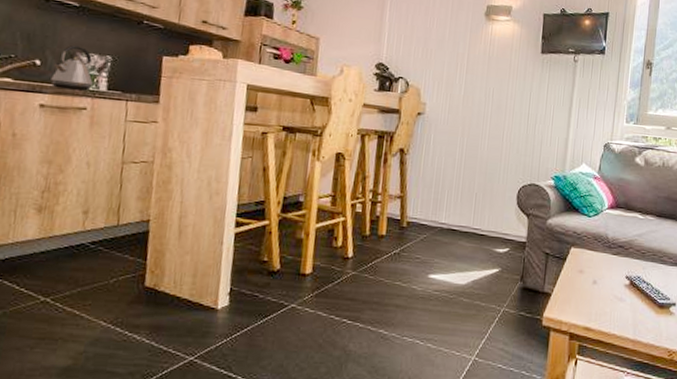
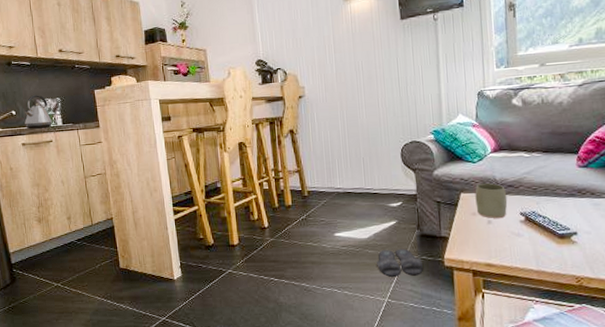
slippers: none [470,299,519,333] -> present [377,248,423,277]
mug: none [584,239,616,279] -> present [475,182,508,218]

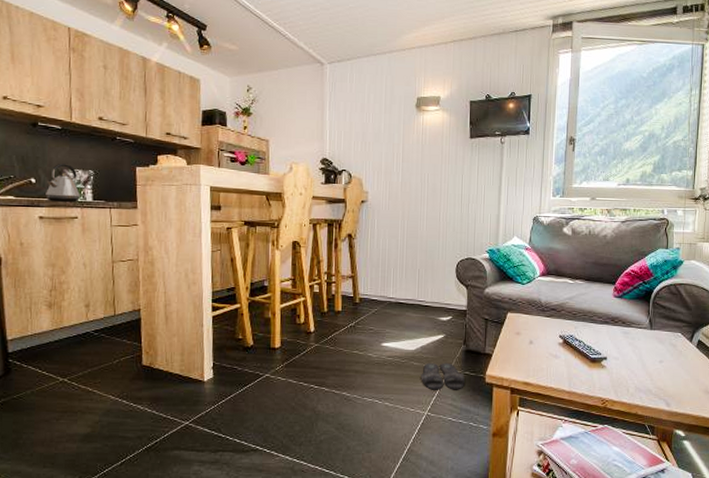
mug: present [475,182,508,218] -> none [520,304,550,339]

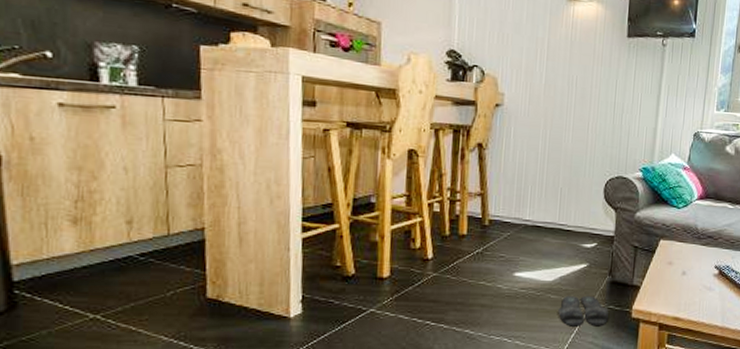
kettle: present [45,164,80,203] -> none [68,34,119,87]

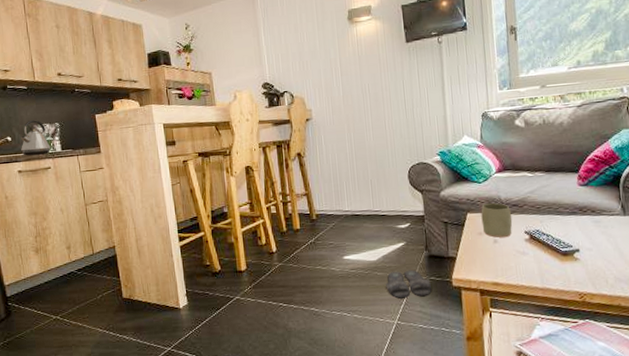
kettle: none [68,34,119,87] -> present [20,120,51,156]
mug: none [673,231,706,270] -> present [481,202,513,238]

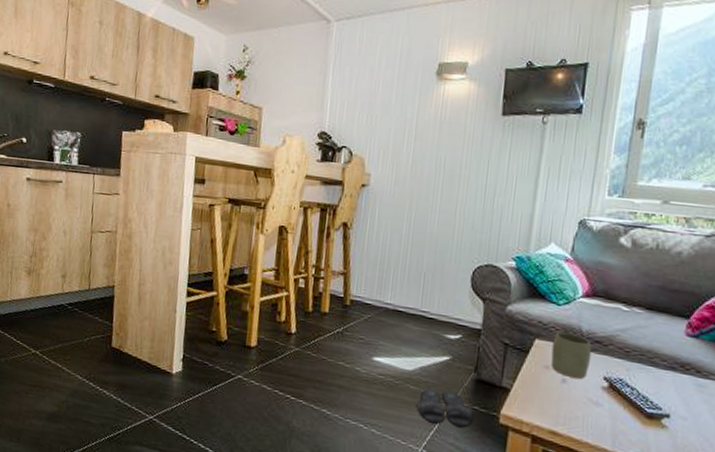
kettle: present [20,120,51,156] -> none [34,124,67,166]

